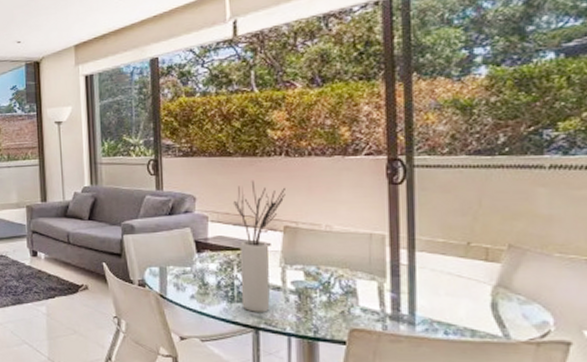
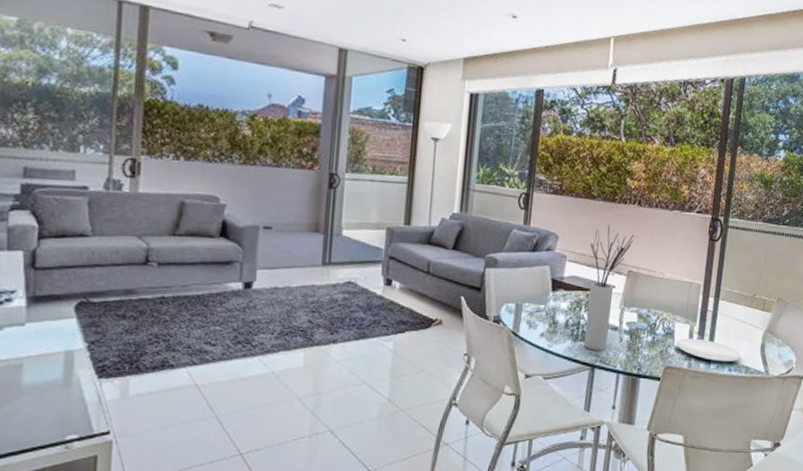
plate: none [362,297,462,324] -> present [676,338,742,362]

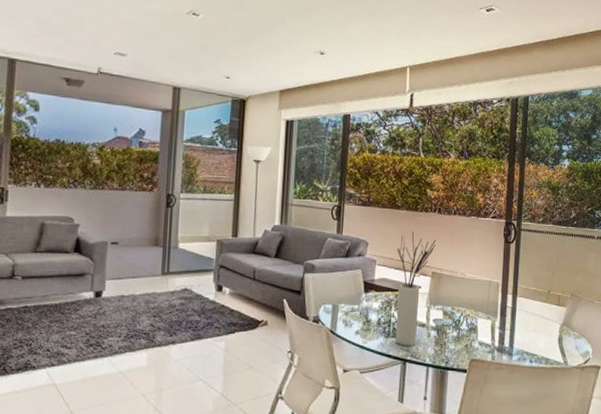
plate: present [676,338,742,362] -> none [480,332,541,354]

